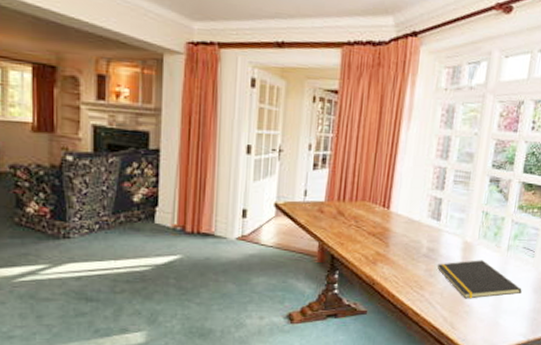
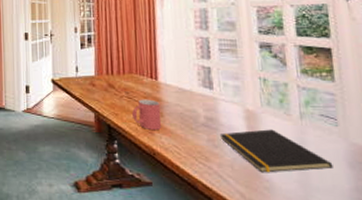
mug: none [357,228,388,260] -> present [131,99,162,130]

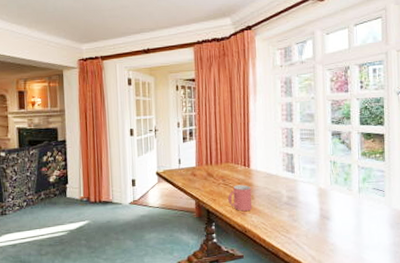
notepad: present [219,129,333,173] -> none [298,203,379,239]

